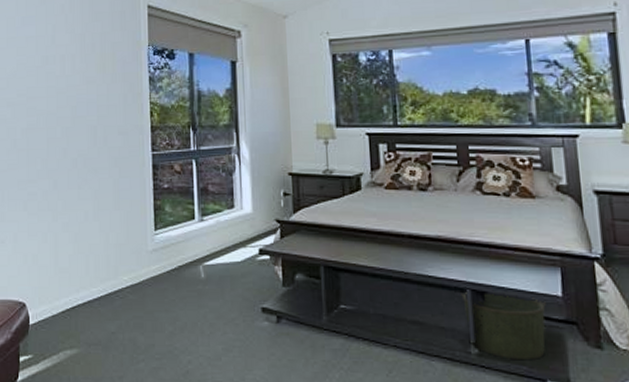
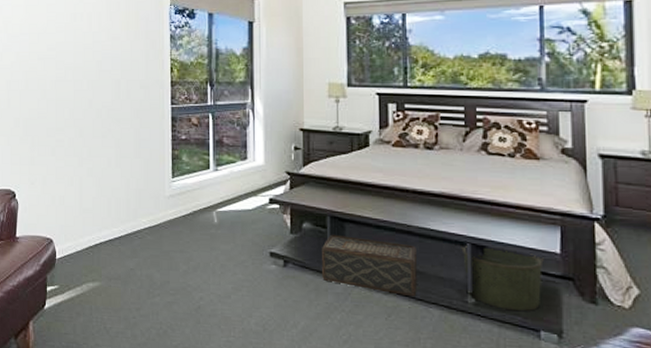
woven basket: none [316,285,419,350] -> present [322,234,418,297]

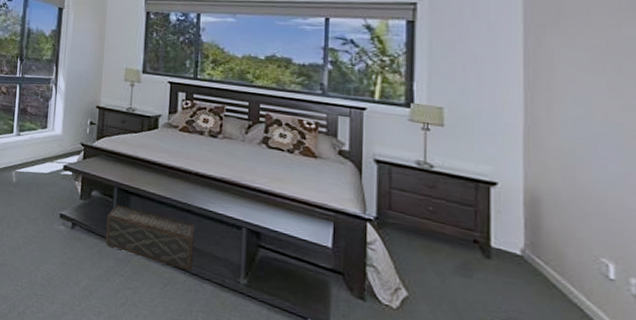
basket: present [461,246,544,311] -> none [237,229,315,299]

